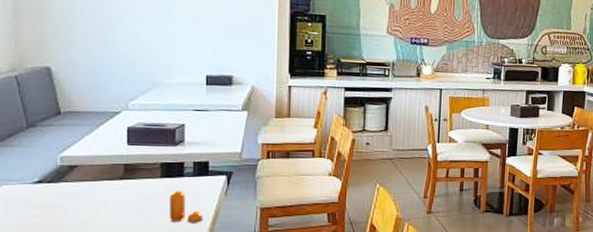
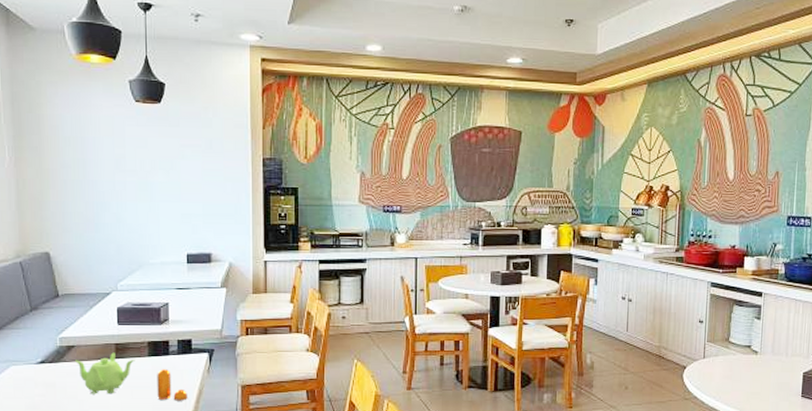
teapot: none [78,173,146,216] -> present [75,352,135,394]

